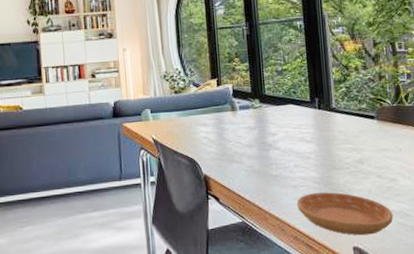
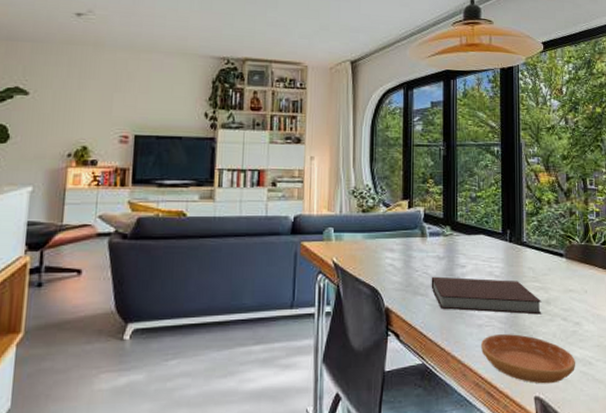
notebook: none [244,144,356,174] -> present [431,276,542,315]

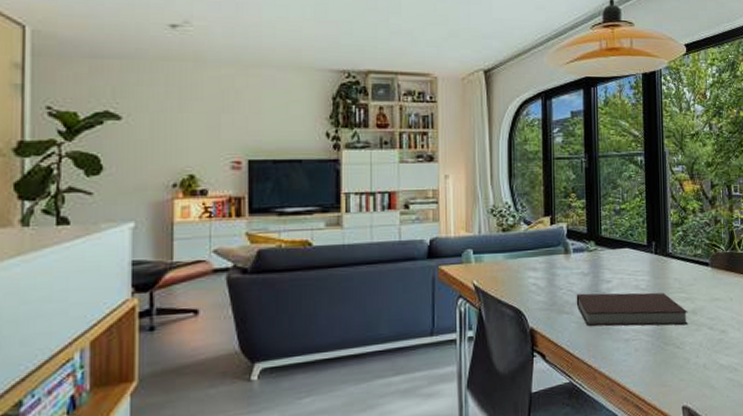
saucer: present [480,334,576,384] -> none [627,346,723,394]

